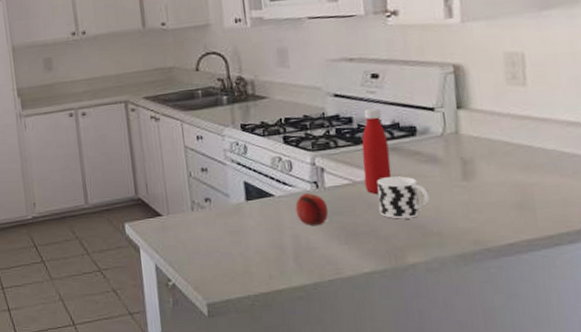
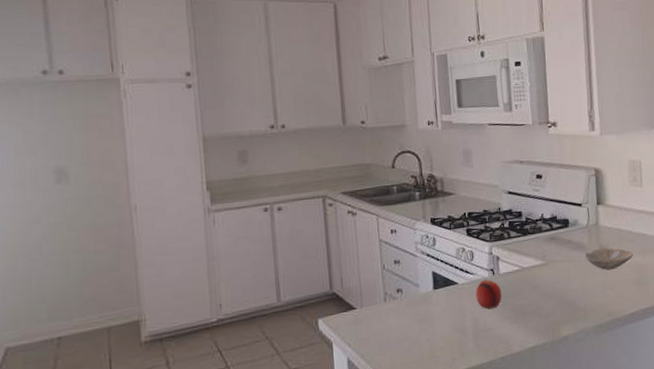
bottle: present [361,107,392,194] -> none [528,203,551,278]
cup: present [377,176,430,219] -> none [540,261,578,299]
bowl: none [439,162,513,189] -> present [584,248,634,270]

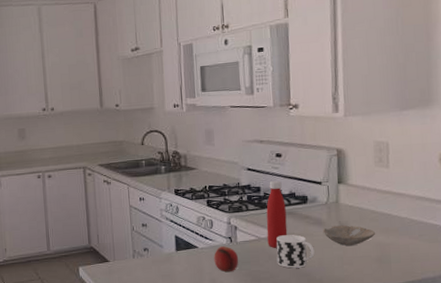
bottle: none [528,203,551,278] -> present [266,180,288,248]
cup: none [540,261,578,299] -> present [276,235,315,268]

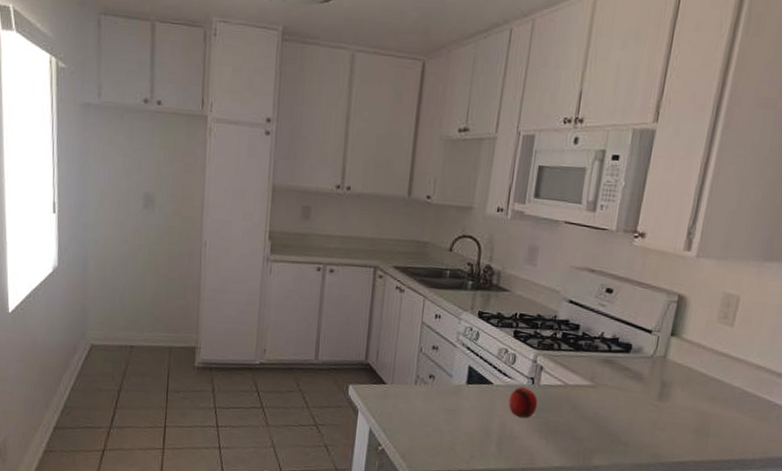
bottle: present [266,180,288,248] -> none [574,319,606,399]
cup: present [276,235,315,268] -> none [580,385,627,426]
bowl: present [322,225,376,246] -> none [640,384,701,410]

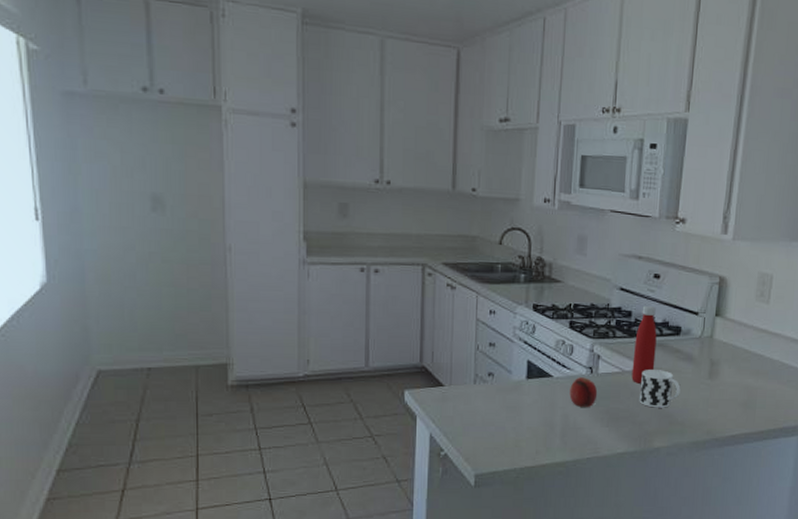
bottle: none [574,319,606,399] -> present [631,305,657,384]
cup: none [580,385,627,426] -> present [639,370,681,408]

